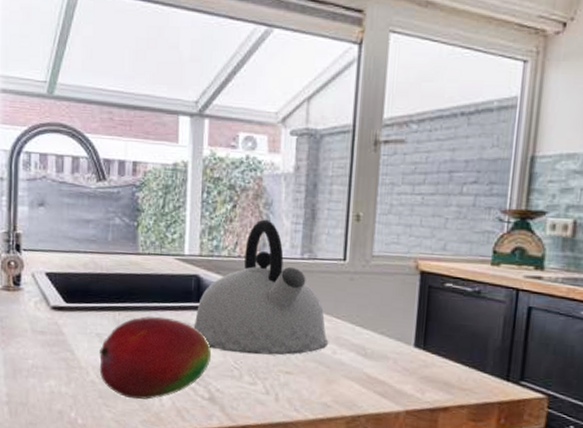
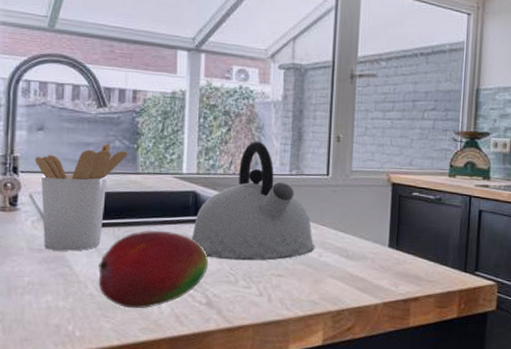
utensil holder: none [36,220,128,335] -> present [34,143,128,251]

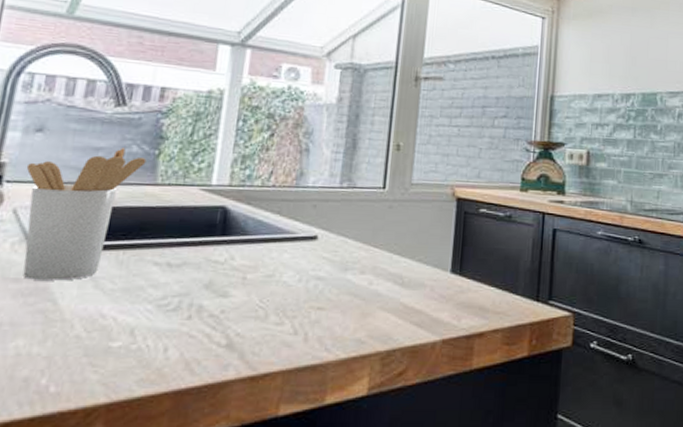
fruit: present [98,230,209,309] -> none [88,253,234,354]
kettle: present [191,141,315,261] -> none [214,148,365,291]

